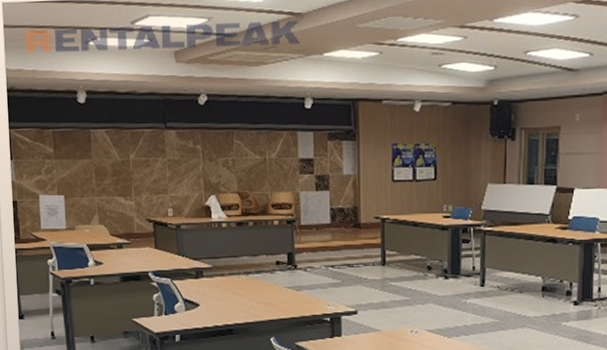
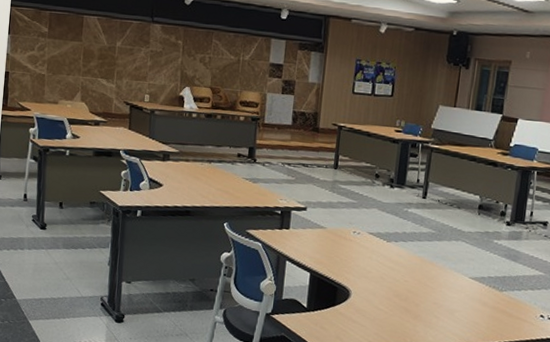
wall art: present [39,194,66,230] -> none [27,68,53,103]

